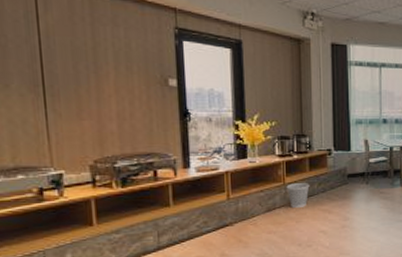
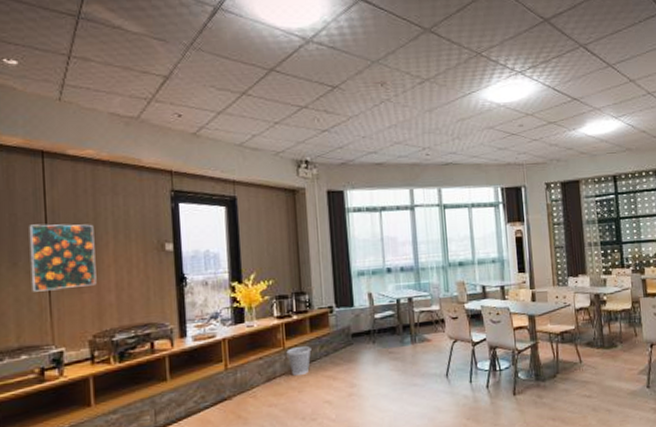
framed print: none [21,48,97,115] -> present [29,224,97,292]

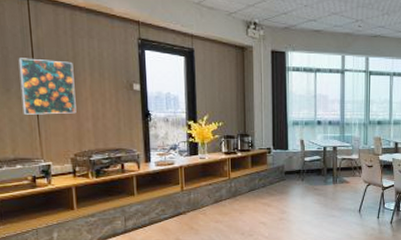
wastebasket: present [286,346,312,376] -> none [231,178,252,200]

